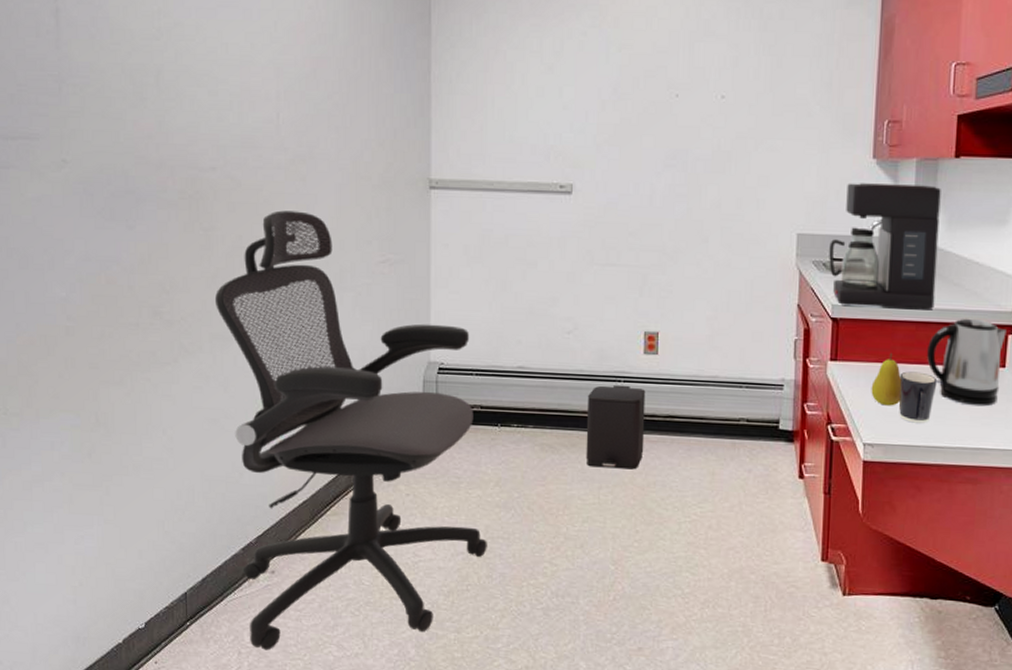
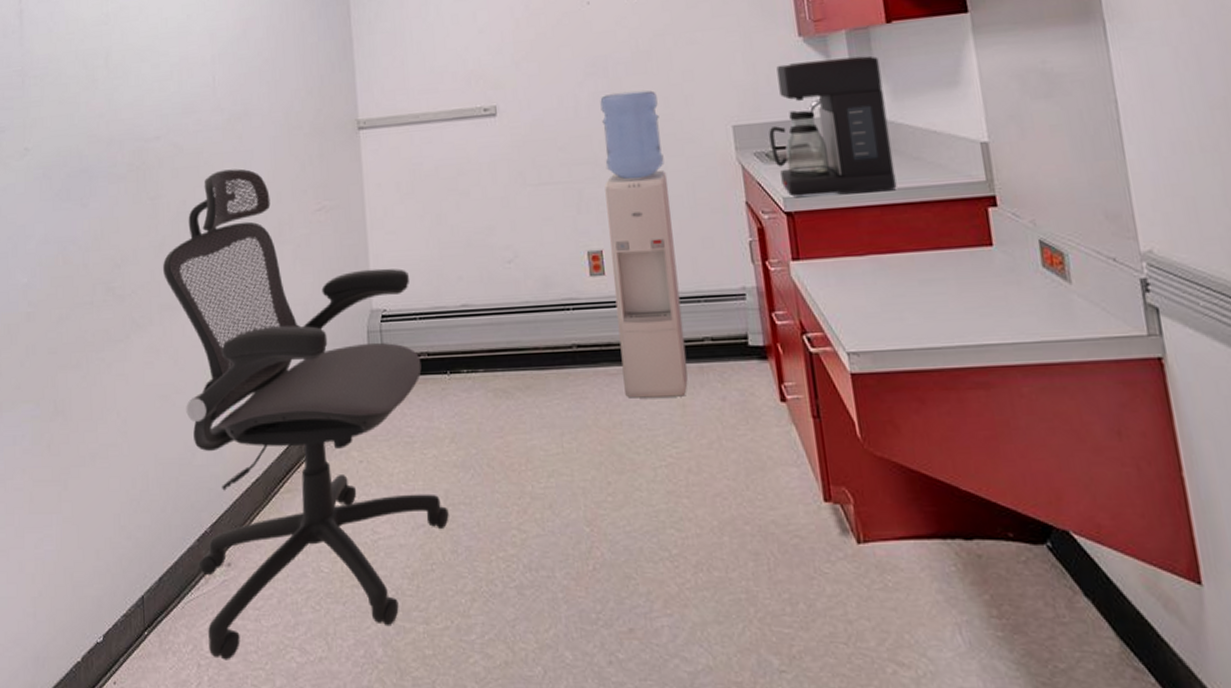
pedal bin: present [586,384,646,470] -> none [536,313,605,411]
water cooler: none [662,187,731,466] -> present [600,89,688,398]
fruit: present [871,352,901,406] -> none [843,243,881,306]
mug: present [899,371,938,423] -> none [873,262,919,322]
kettle: present [926,318,1006,407] -> none [897,193,993,295]

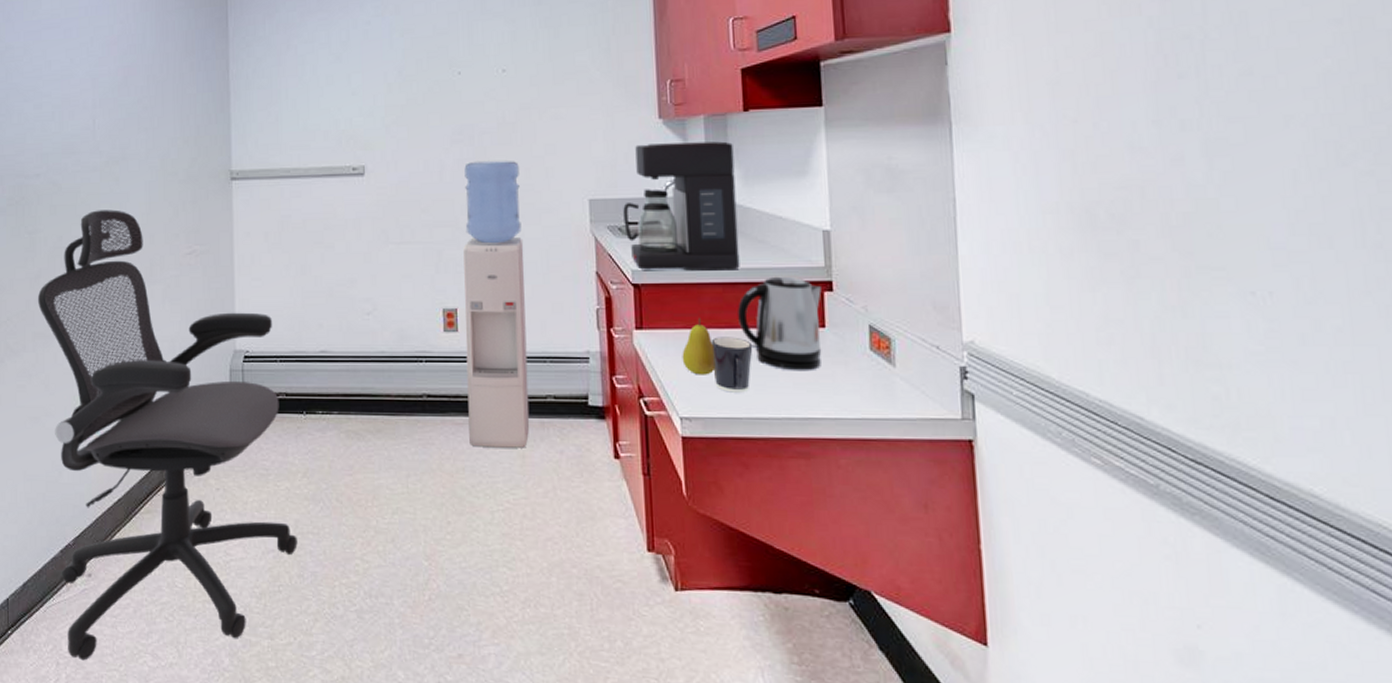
fruit: none [843,243,881,306] -> present [682,317,716,375]
mug: none [873,262,919,322] -> present [711,337,753,393]
kettle: none [897,193,993,295] -> present [737,276,822,372]

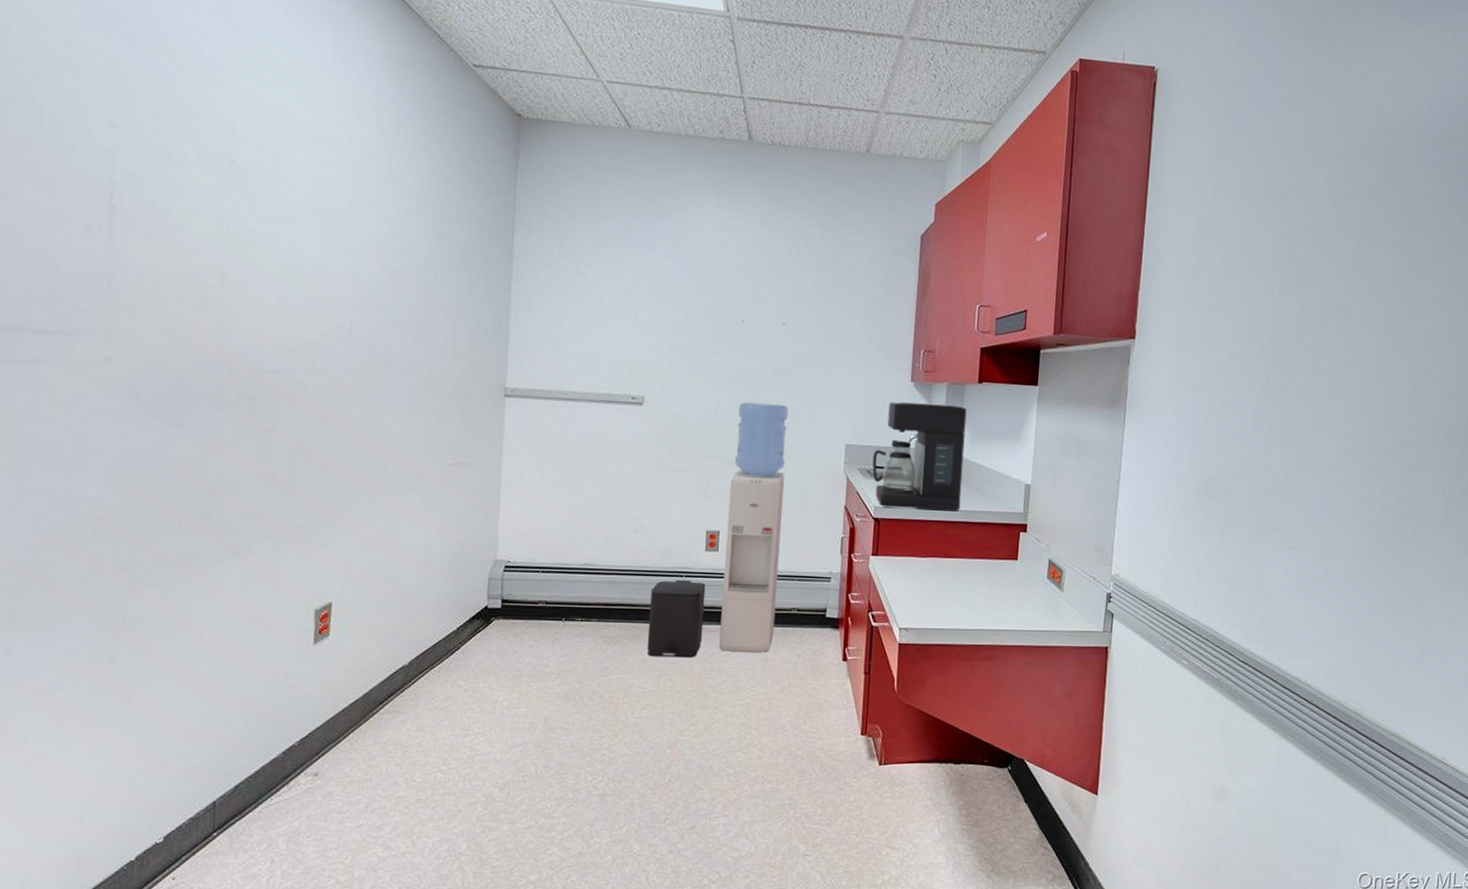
chair: present [37,209,298,661] -> none [269,413,546,856]
pedal bin: none [389,365,451,455] -> present [647,579,706,658]
fruit: present [682,317,716,375] -> none [906,547,932,595]
mug: present [711,337,753,393] -> none [930,564,962,609]
kettle: present [737,276,822,372] -> none [953,518,1019,594]

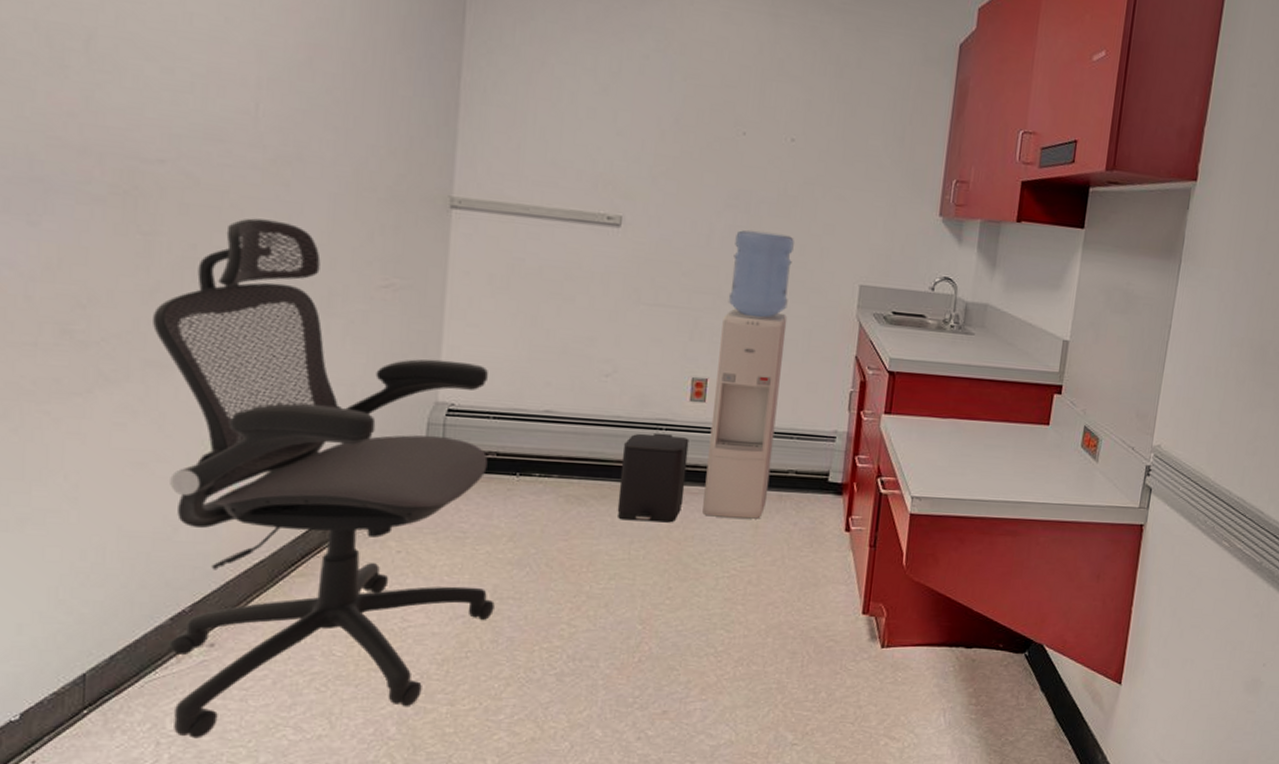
chair: none [269,413,546,856] -> present [151,218,495,739]
coffee maker: present [872,402,967,510] -> none [889,238,1002,367]

